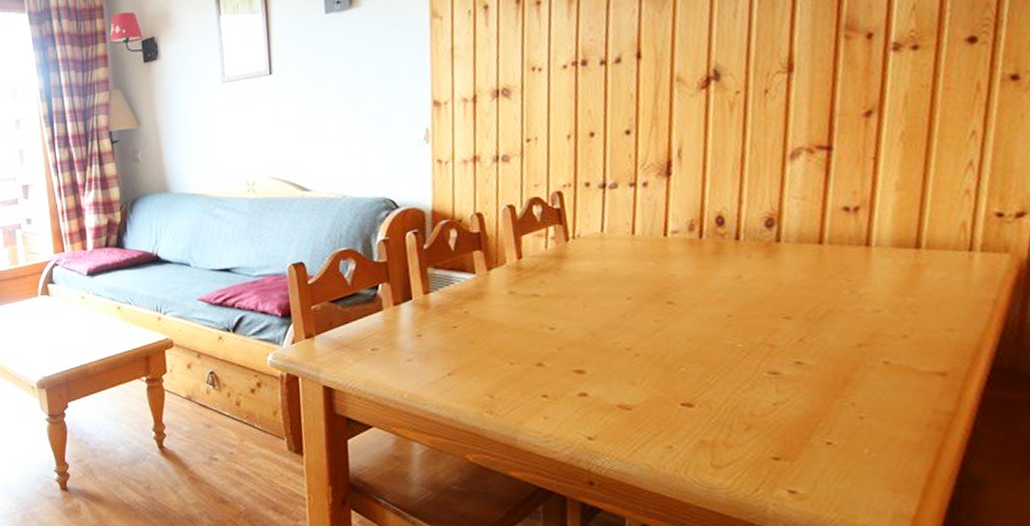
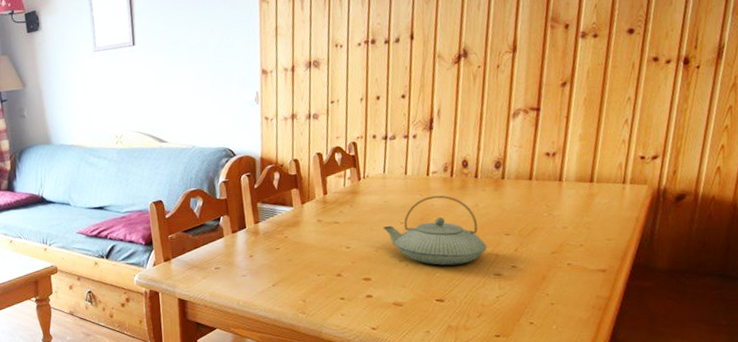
teapot: none [601,262,757,358] -> present [383,195,487,266]

